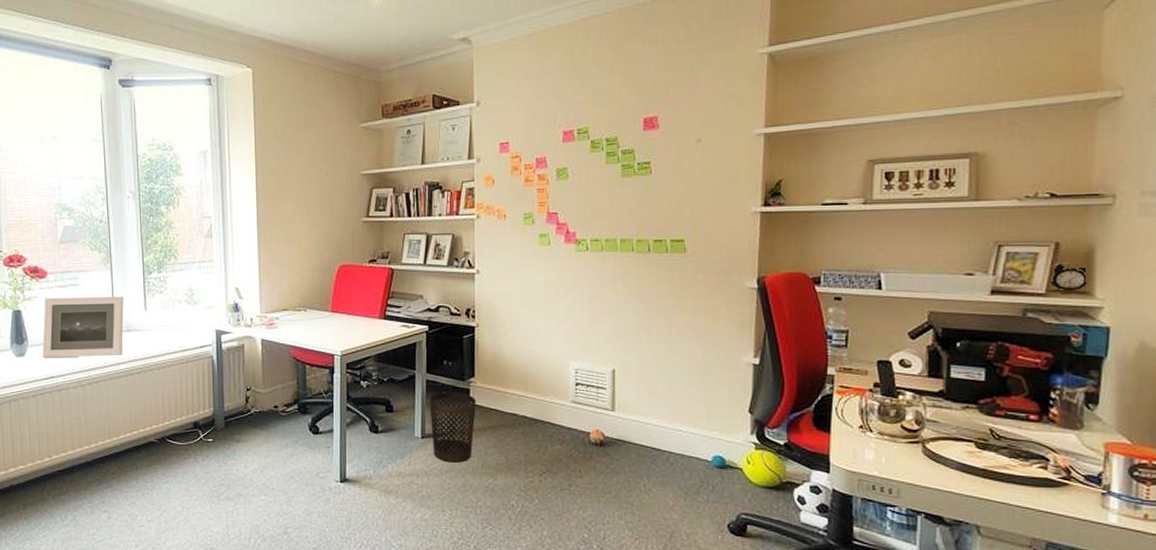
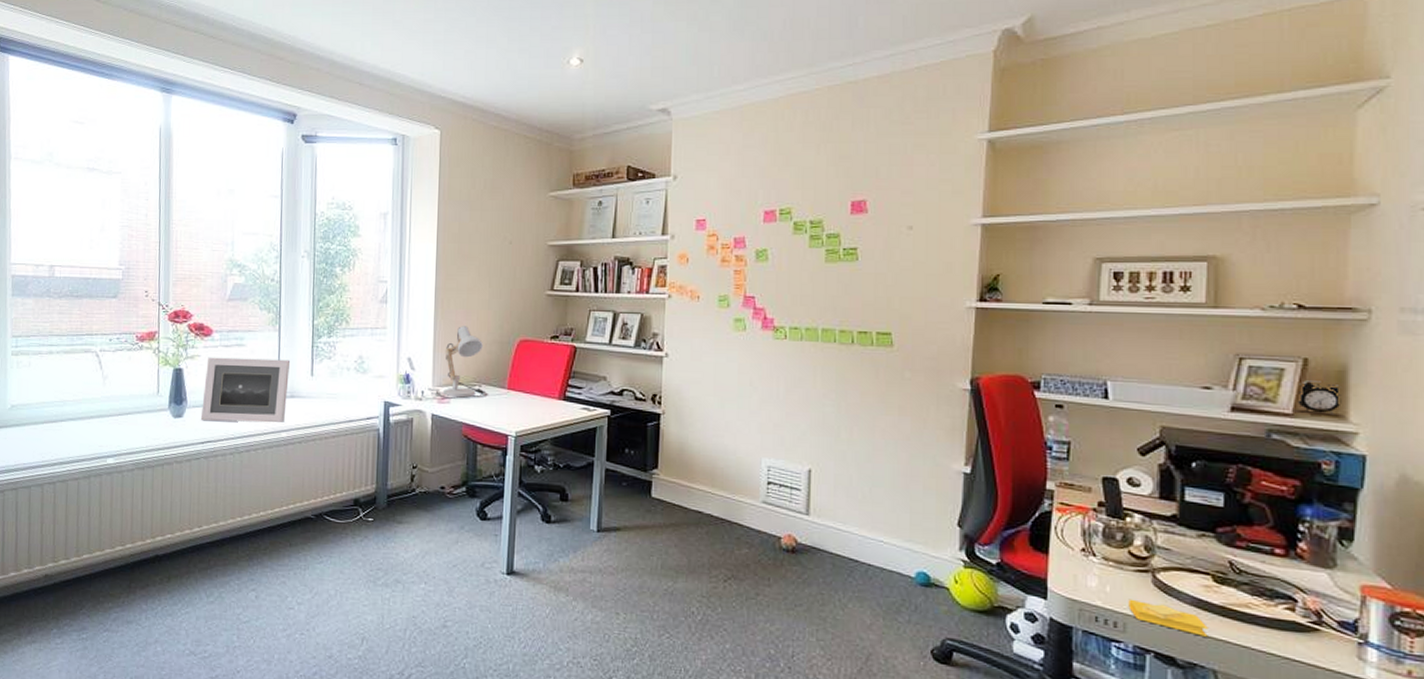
desk lamp: none [262,255,313,324] -> present [434,326,488,399]
trash bin: present [429,391,476,463] -> none [607,482,658,562]
sticky notes: none [902,468,972,497] -> present [1128,599,1208,637]

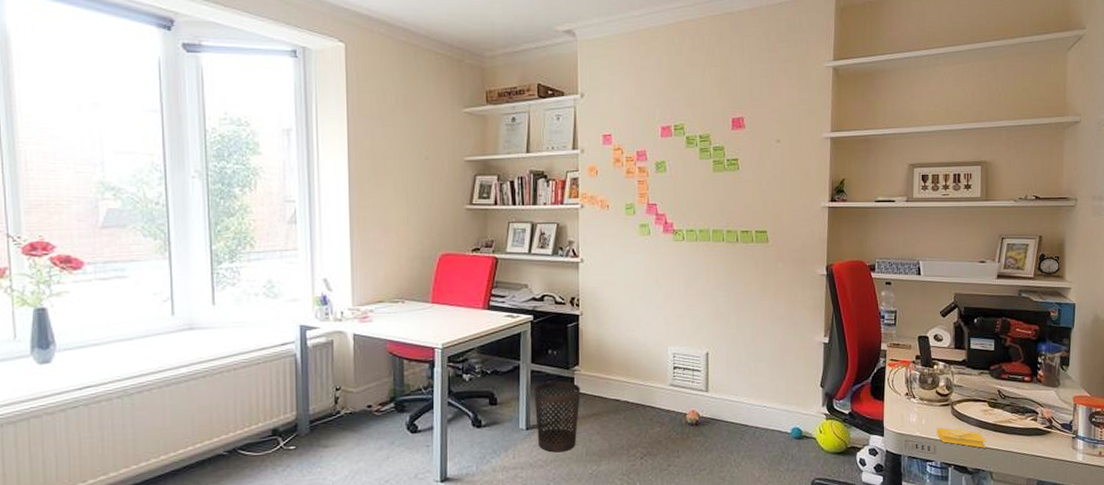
picture frame: present [201,357,290,423] -> none [76,289,186,365]
desk lamp: present [434,326,488,399] -> none [354,243,412,317]
trash bin: none [607,482,658,562] -> present [533,380,580,453]

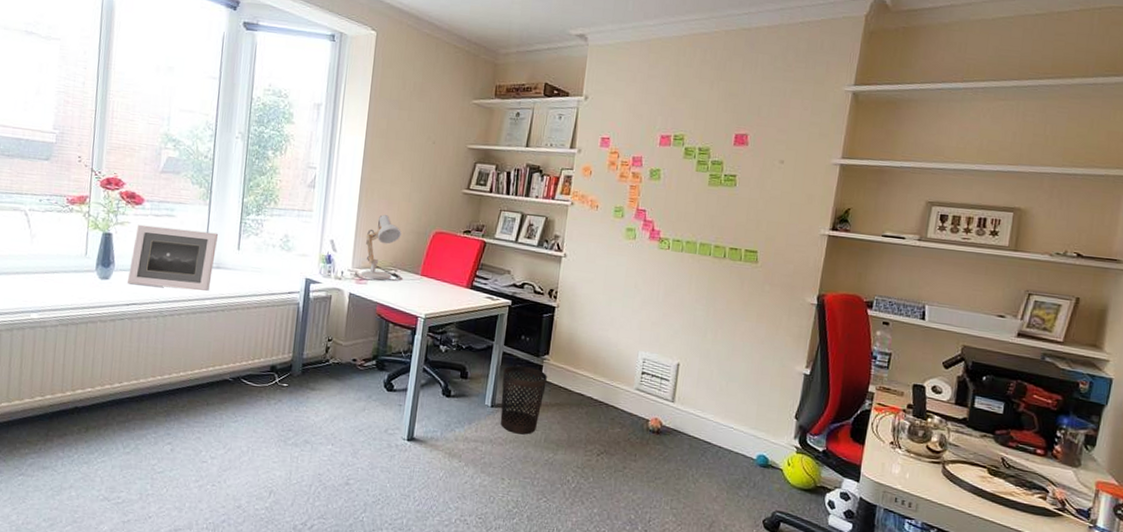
picture frame: none [76,289,186,365] -> present [128,224,218,292]
desk lamp: none [354,243,412,317] -> present [353,215,403,281]
sticky notes: present [937,427,986,448] -> none [921,484,980,517]
alarm clock: present [1033,252,1064,278] -> none [1063,316,1102,348]

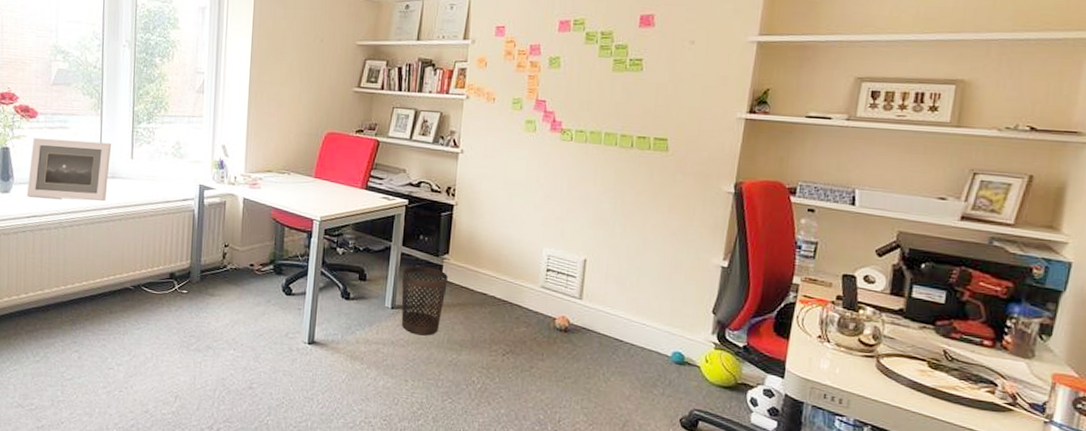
desk lamp: present [353,215,403,281] -> none [246,117,296,185]

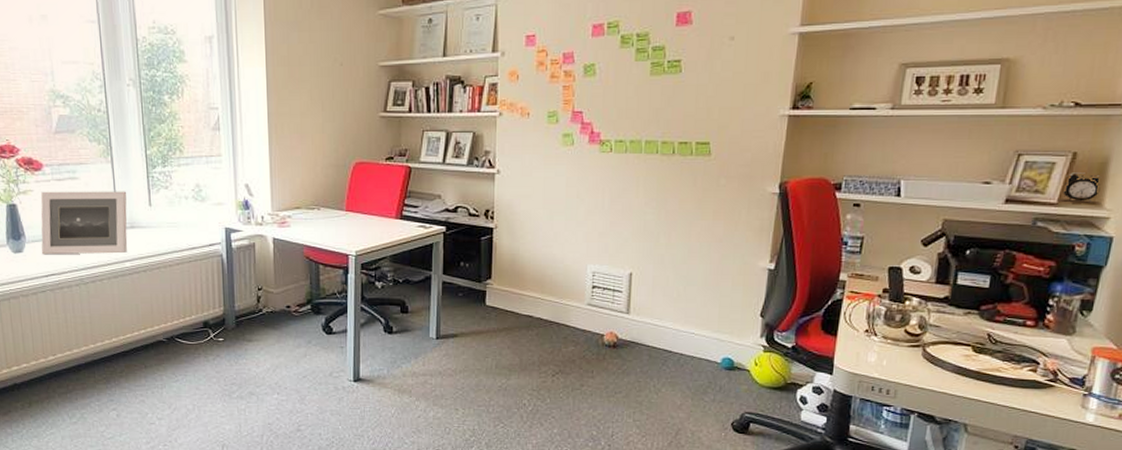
trash bin: present [401,265,448,336] -> none [444,293,492,363]
alarm clock: none [1013,195,1059,229] -> present [1057,172,1102,204]

